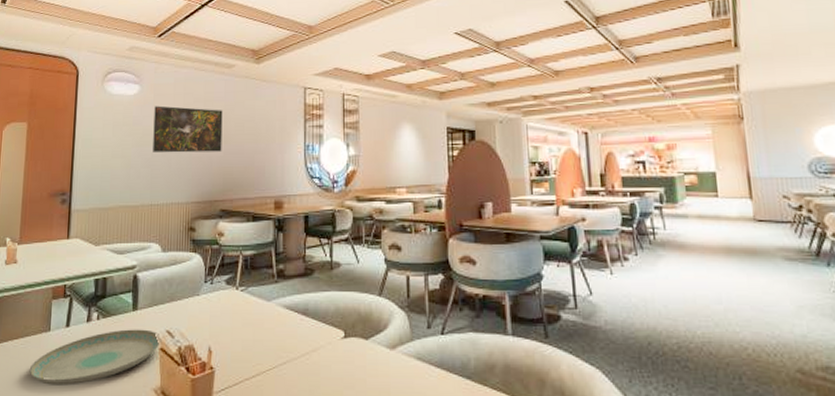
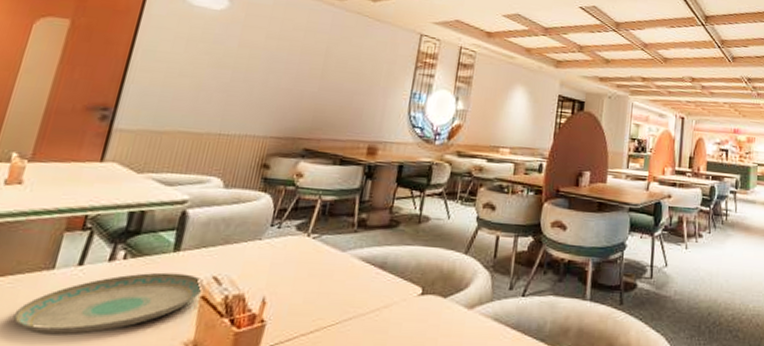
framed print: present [153,105,223,153] -> none [232,26,325,87]

